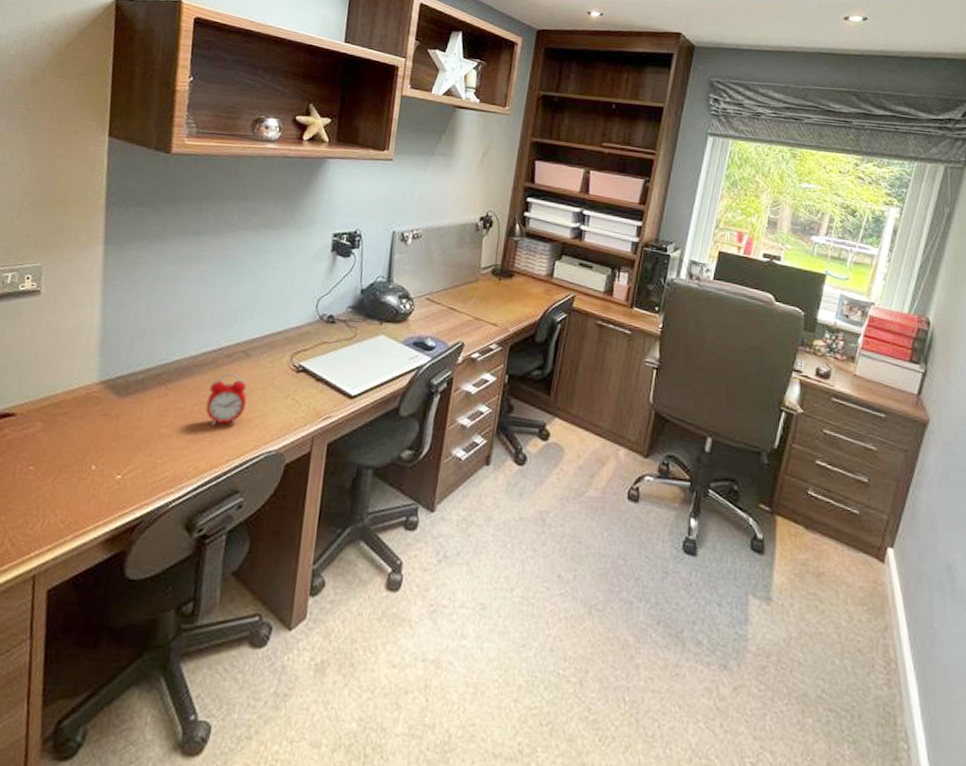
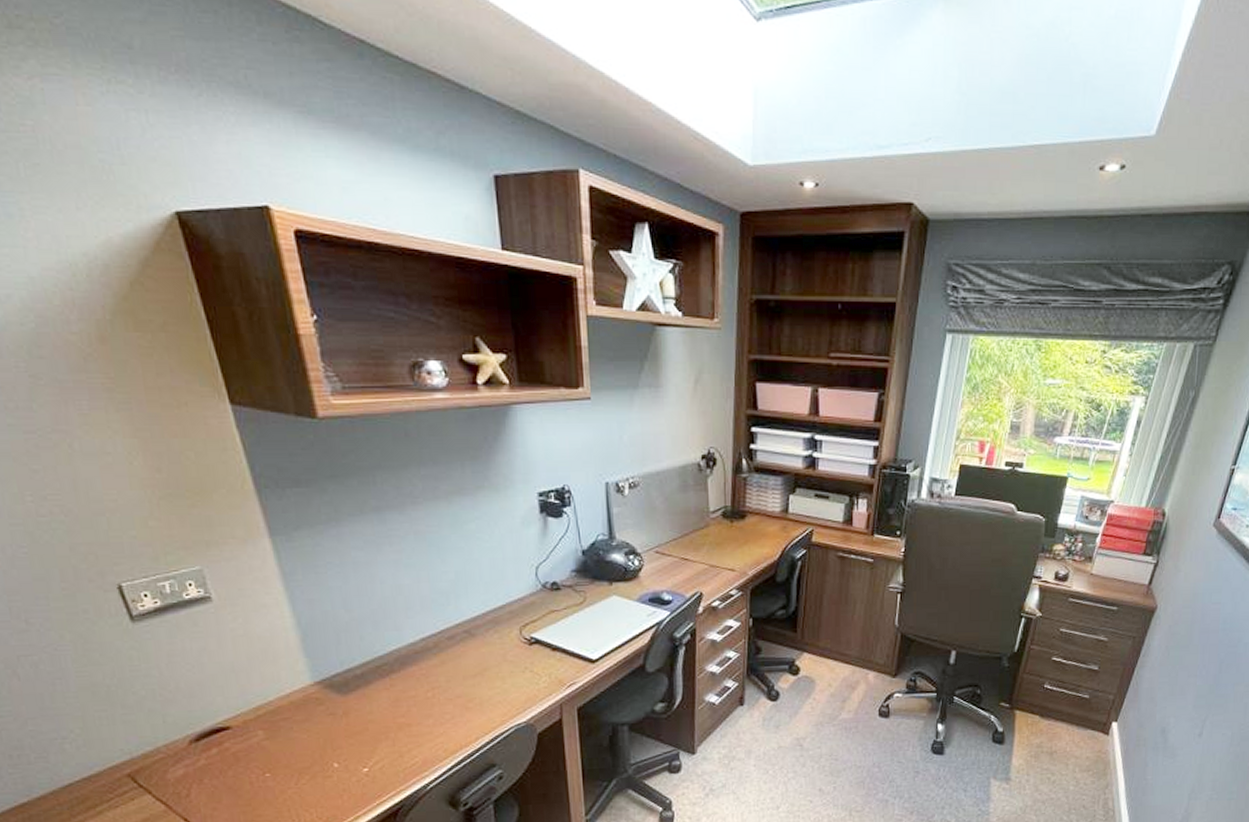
alarm clock: present [205,373,247,426] -> none [439,655,483,708]

